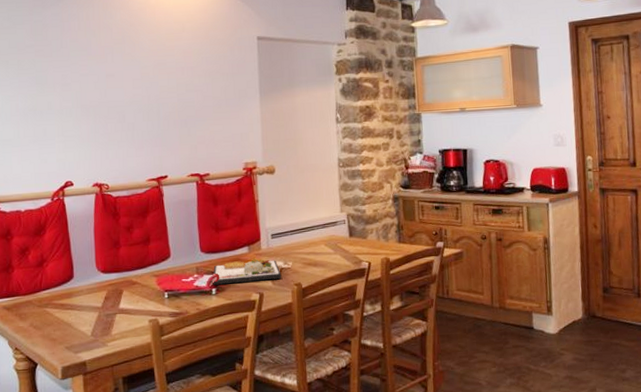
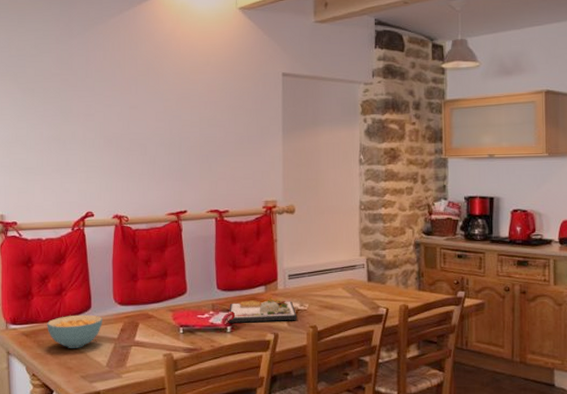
cereal bowl: none [29,284,86,320] -> present [47,314,102,348]

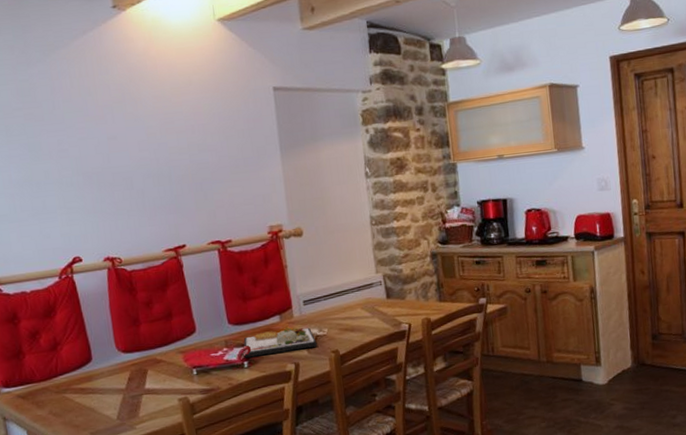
cereal bowl: present [47,314,102,348] -> none [44,367,107,406]

